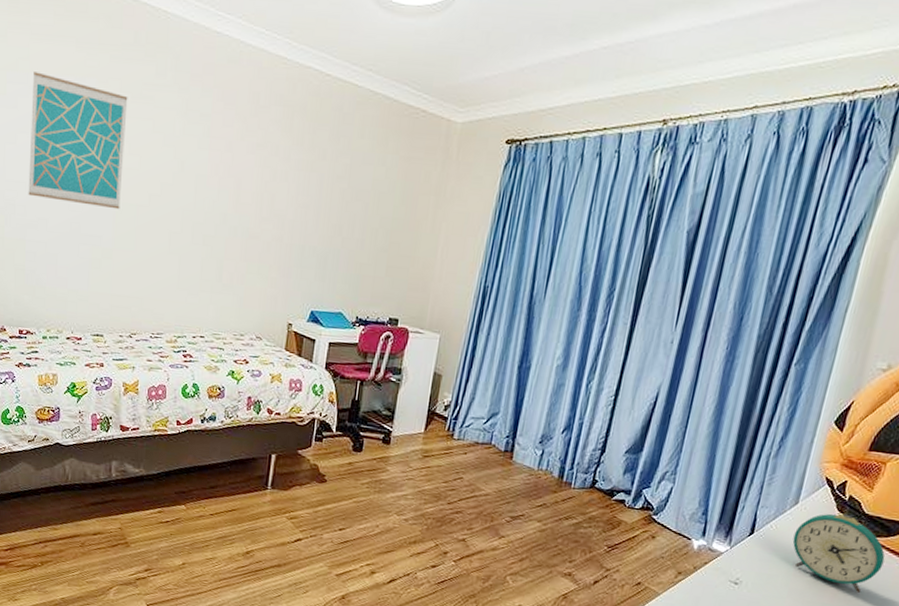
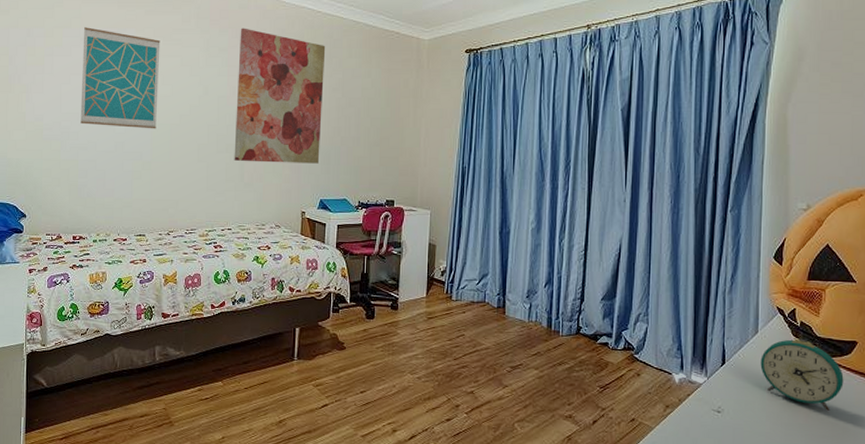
wall art: none [211,88,333,268] -> present [234,28,326,164]

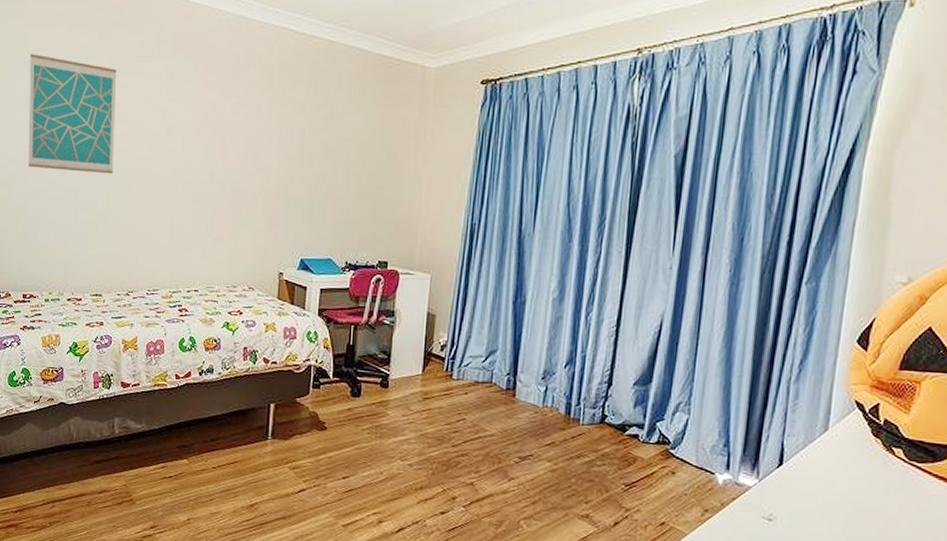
wall art: present [234,28,326,164] -> none [201,54,311,217]
alarm clock: present [760,338,844,412] -> none [827,439,934,527]

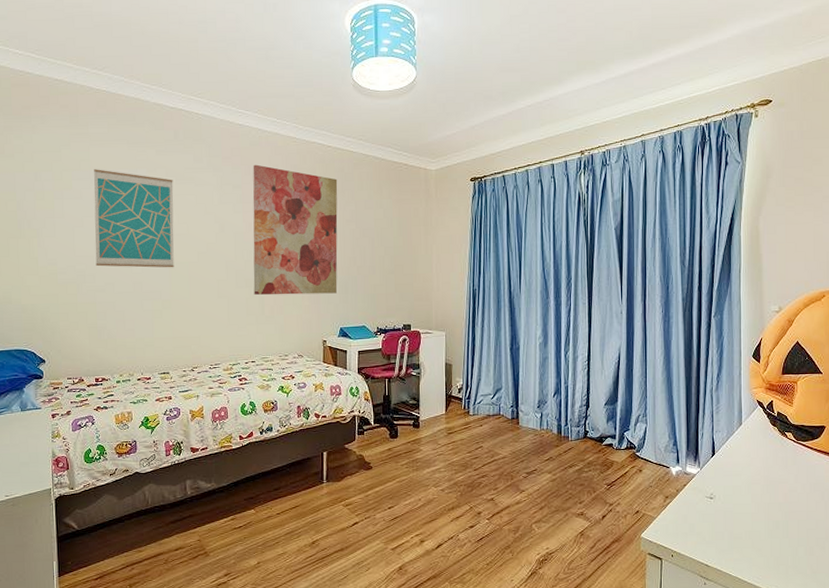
wall art: none [201,54,311,217] -> present [253,164,338,295]

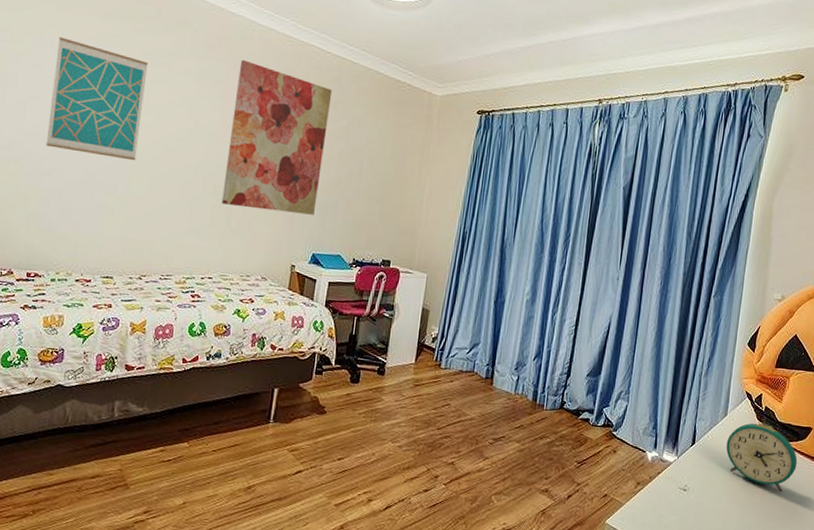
alarm clock: none [745,427,815,490] -> present [726,422,798,493]

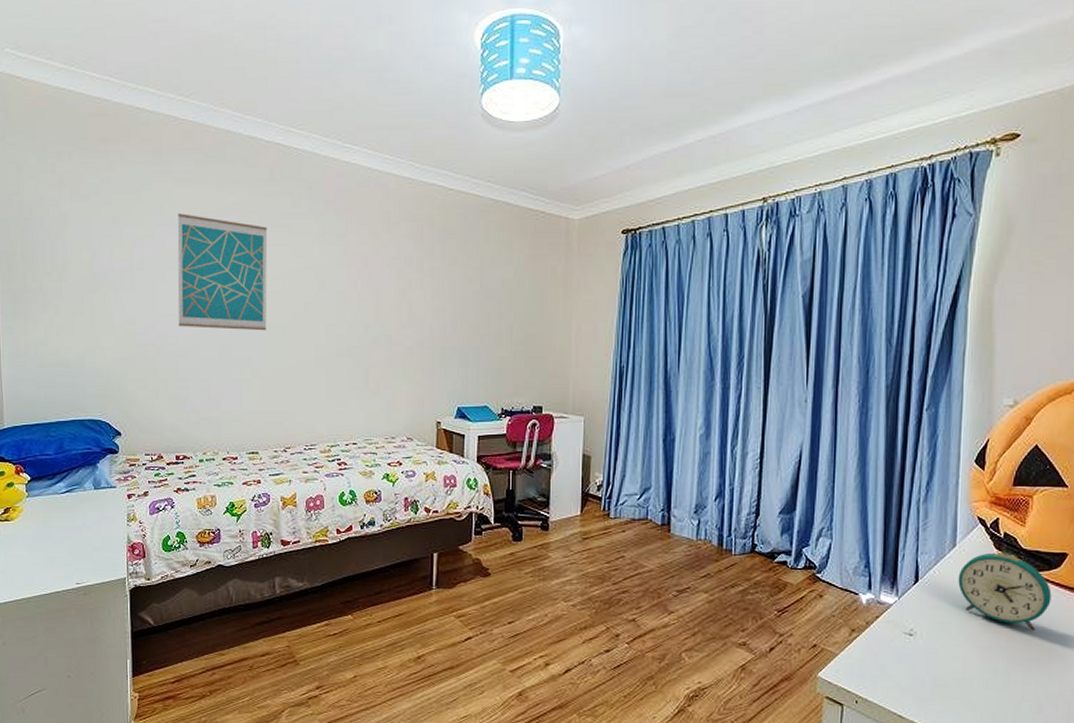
wall art: present [221,59,333,215] -> none [357,210,460,366]

